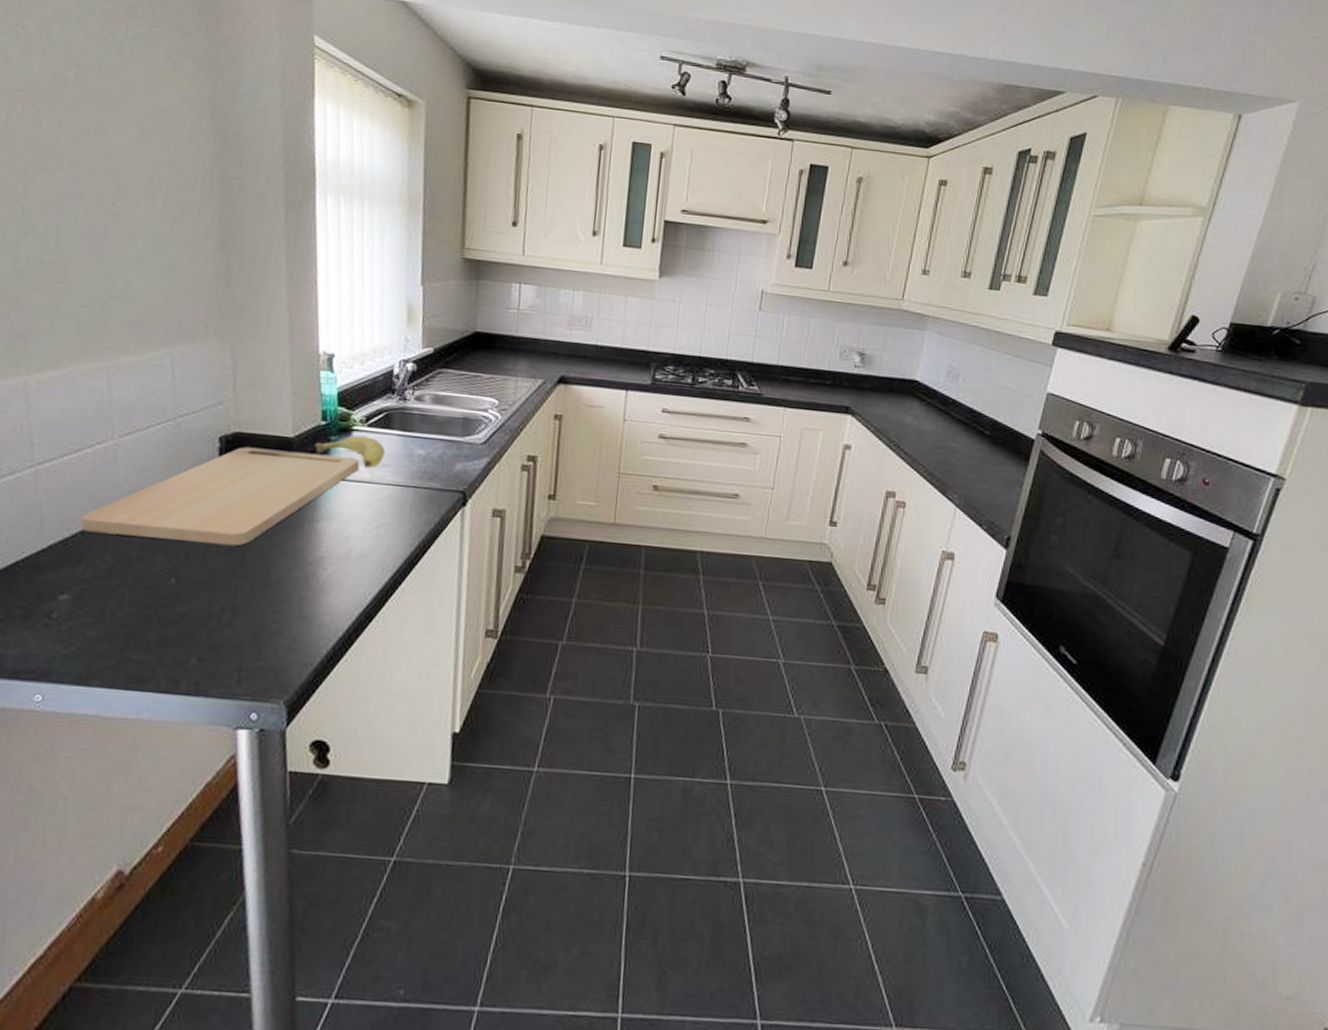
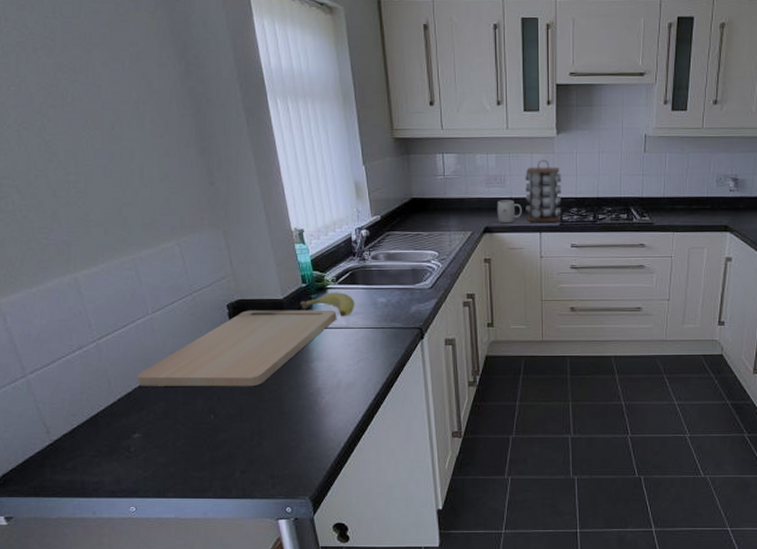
mug: none [576,346,608,375] -> present [497,200,522,223]
spice rack: none [611,304,659,380] -> present [525,159,562,223]

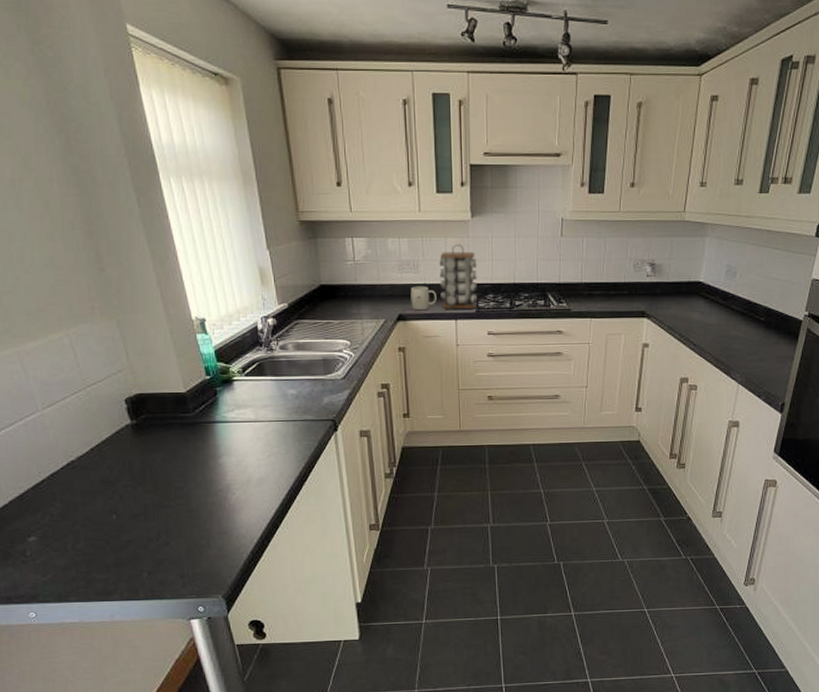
cutting board: present [137,309,337,387] -> none [29,402,245,487]
fruit: present [301,292,355,317] -> none [205,384,264,410]

